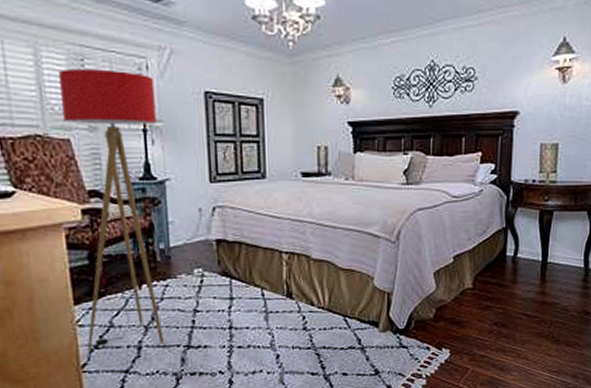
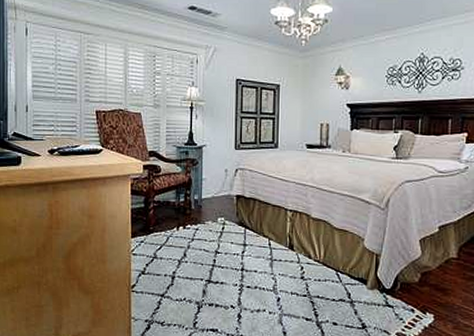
floor lamp: present [57,68,165,351] -> none [137,62,201,275]

